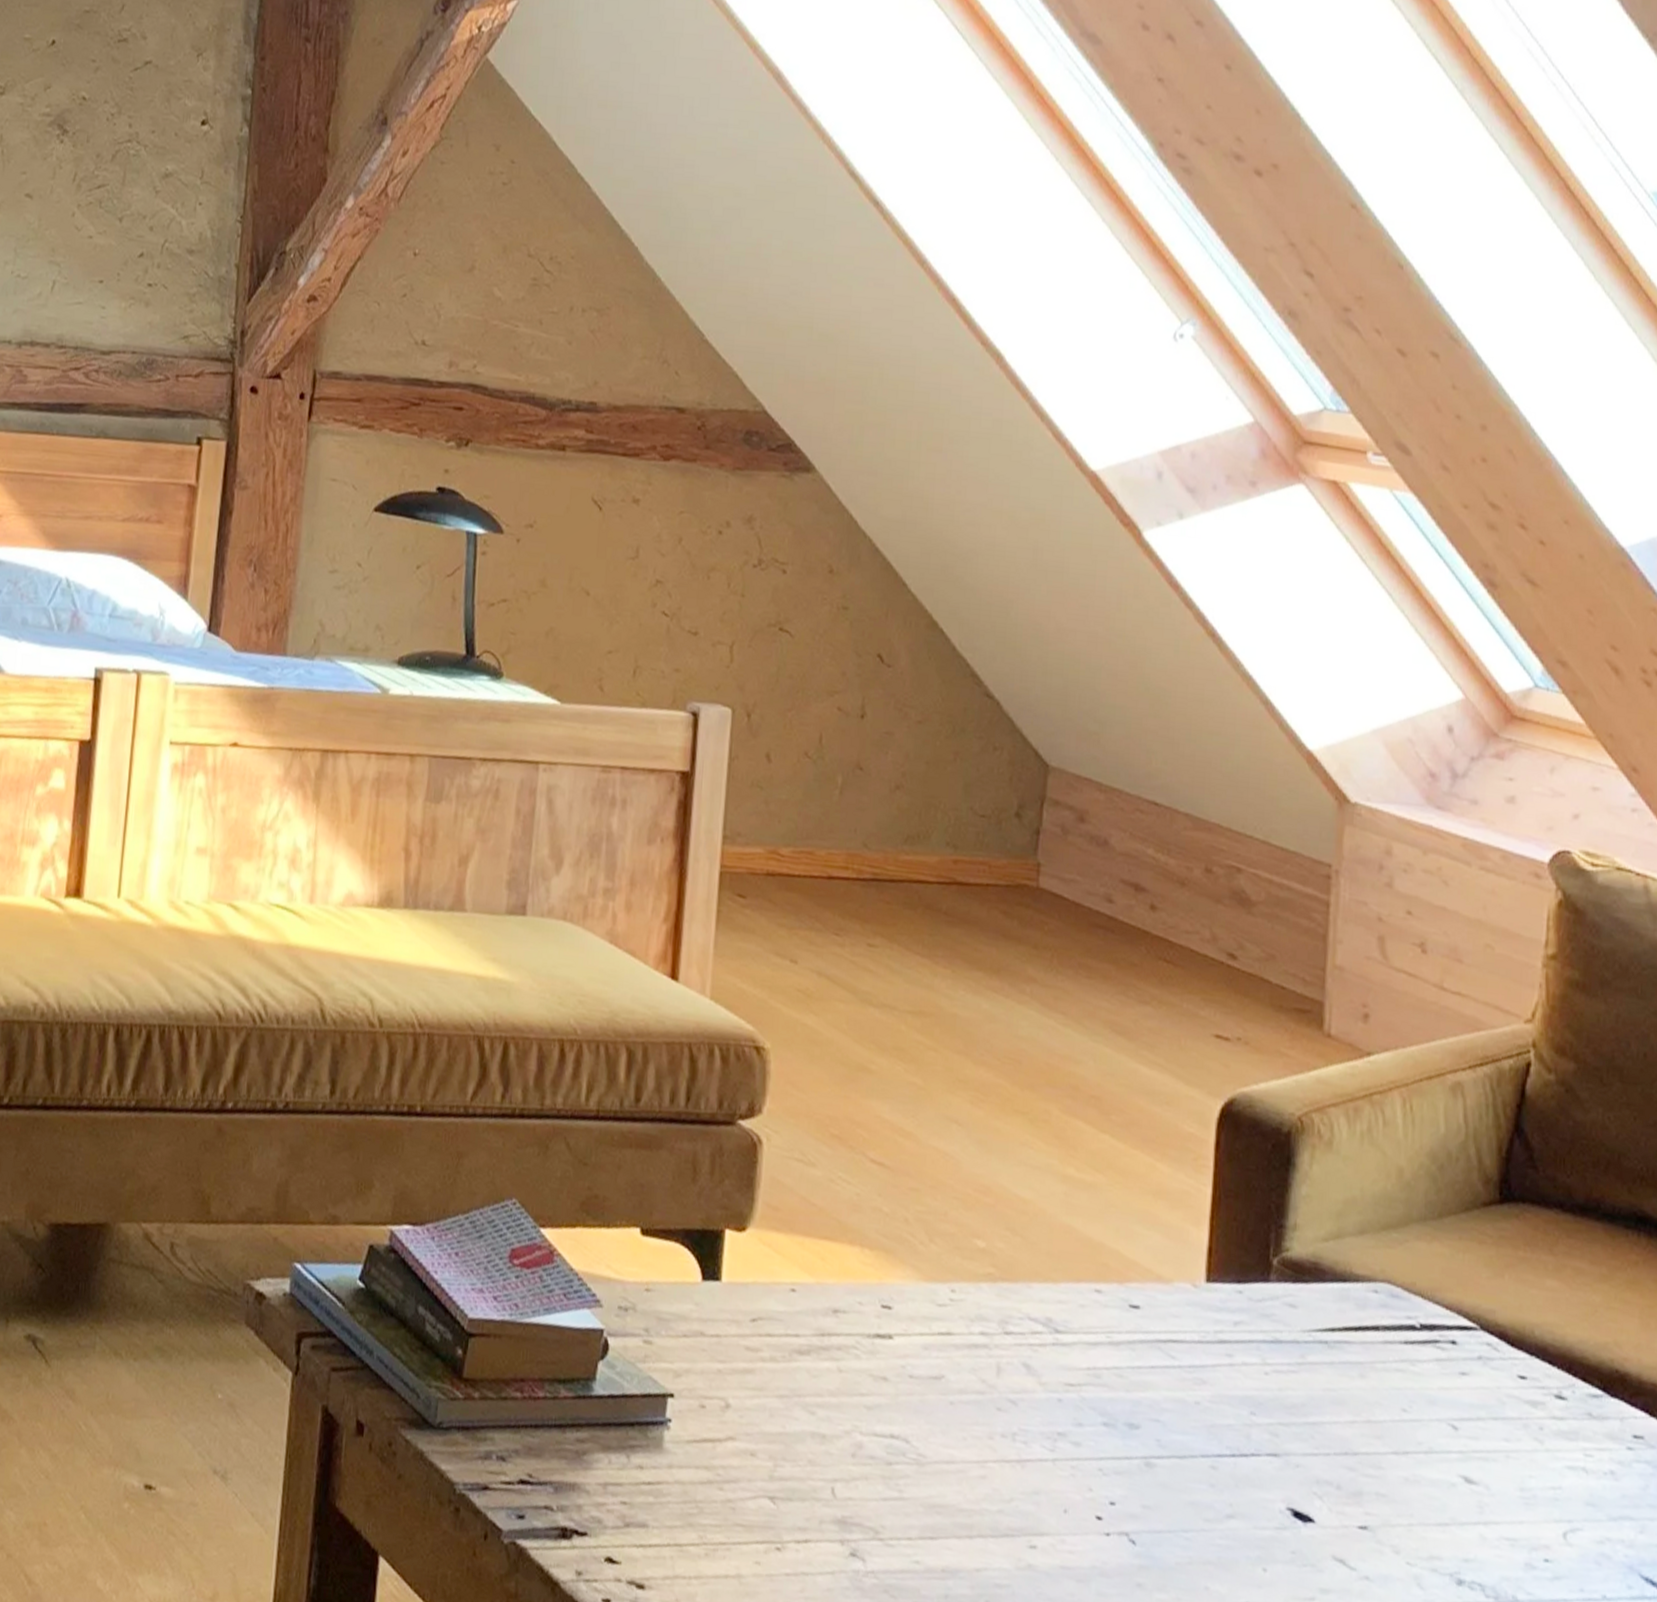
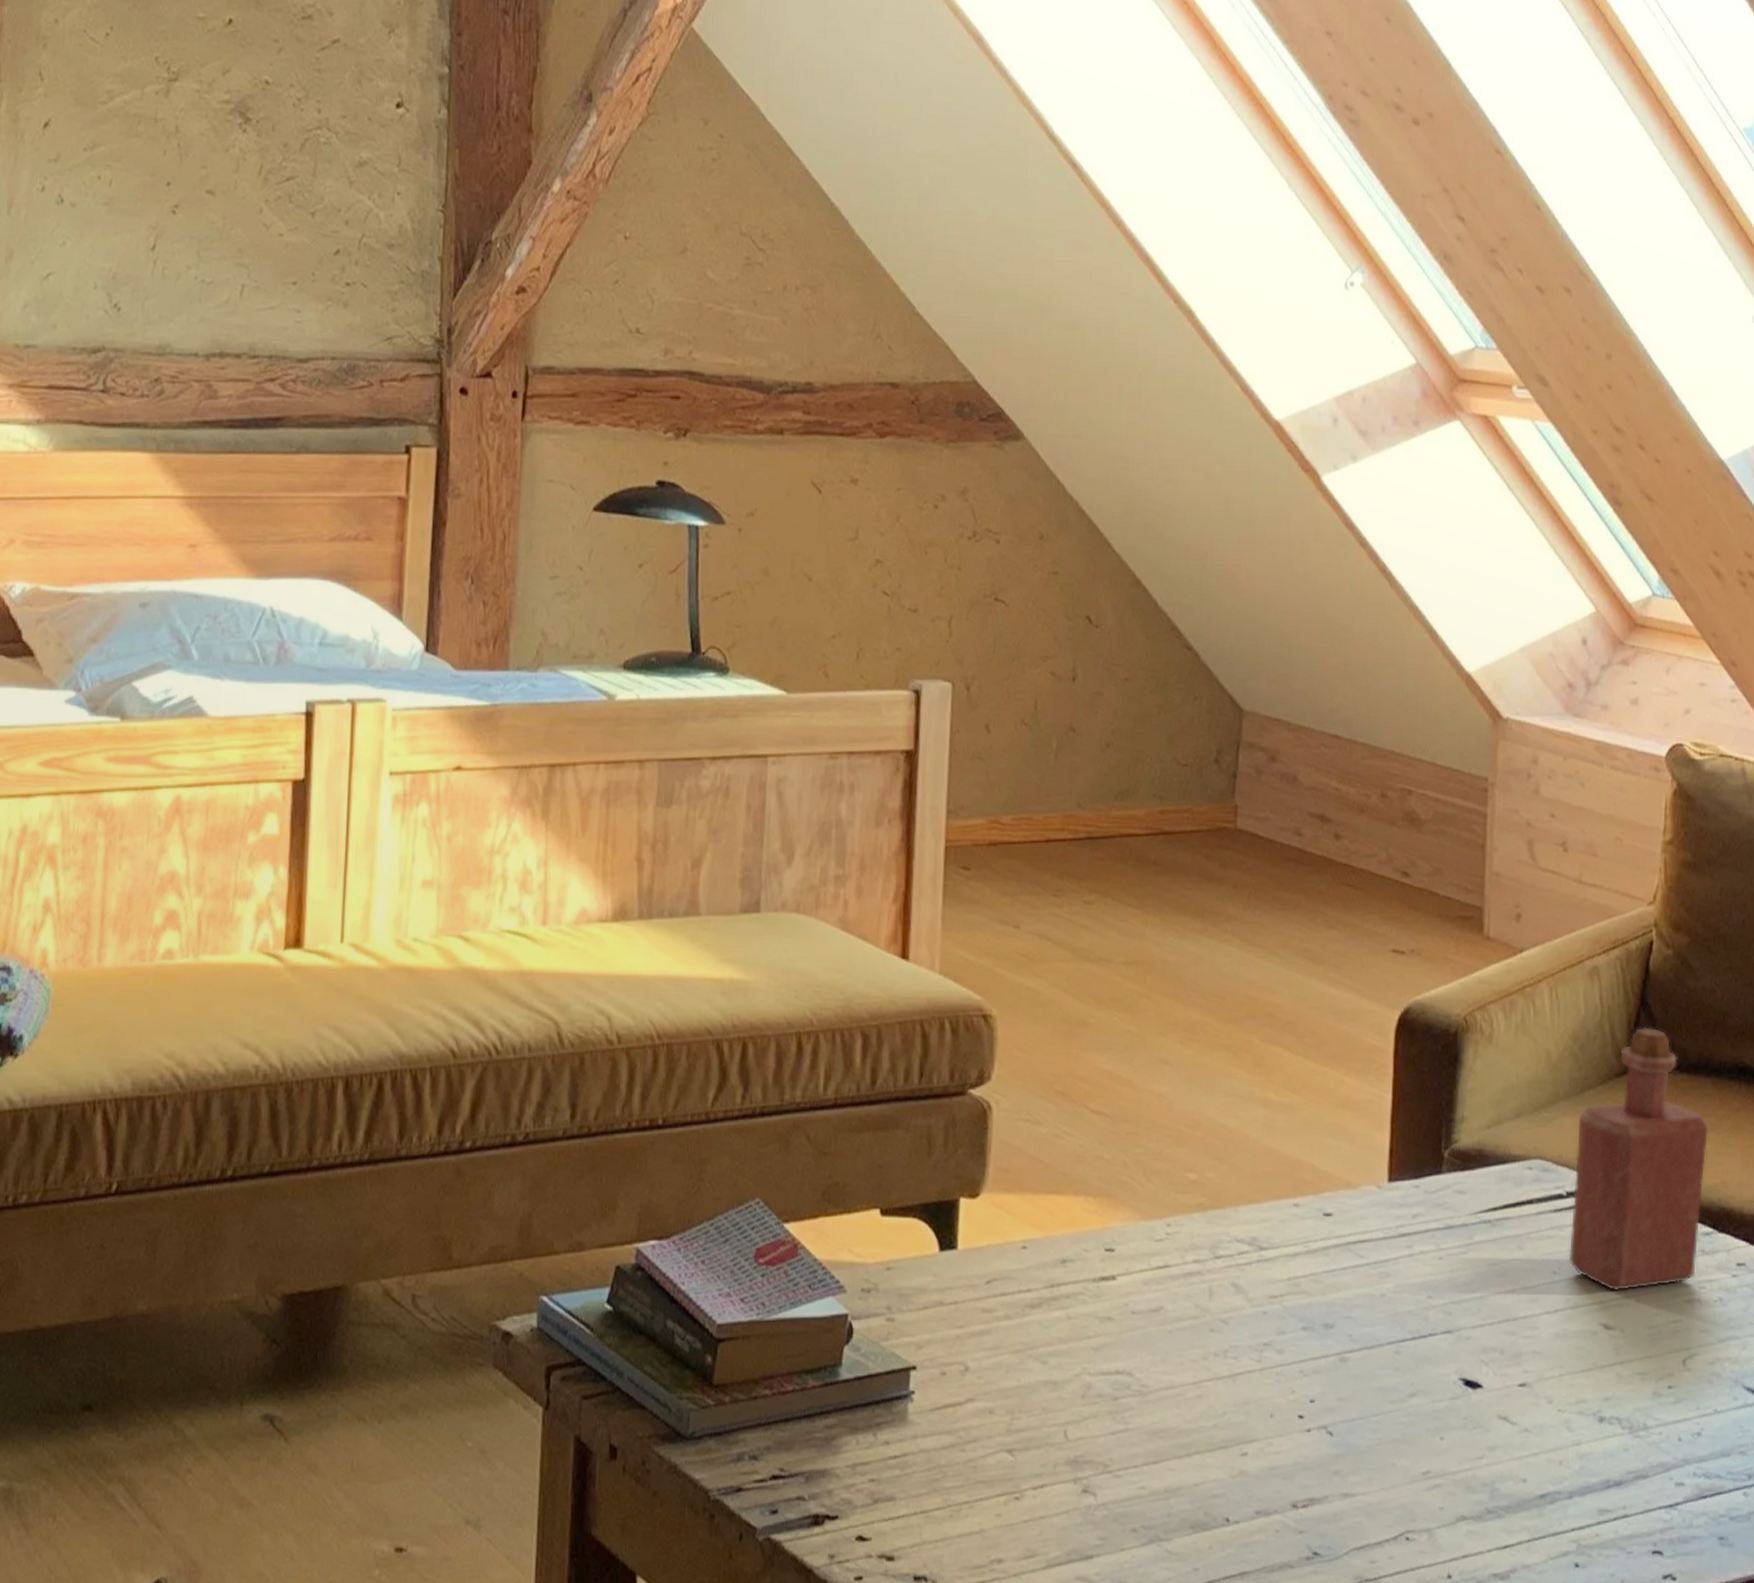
bottle: none [1421,1156,1599,1446] -> present [1568,1027,1709,1291]

